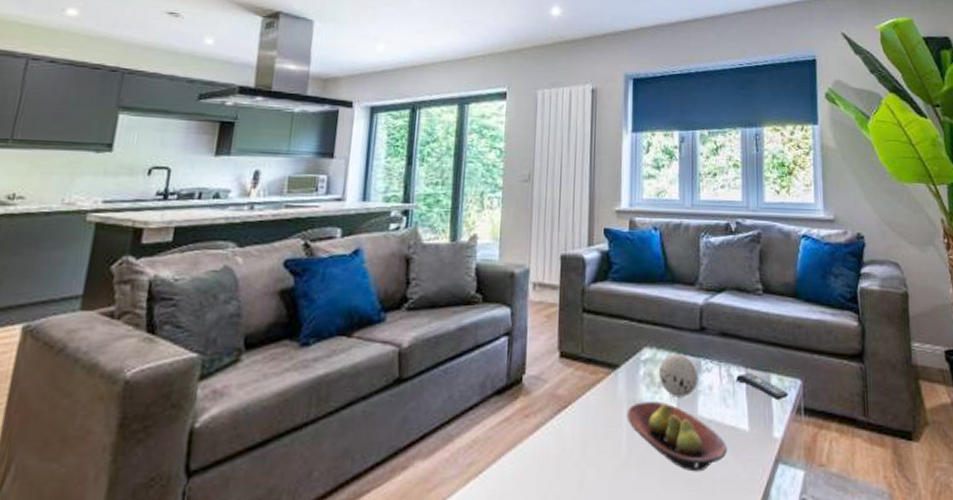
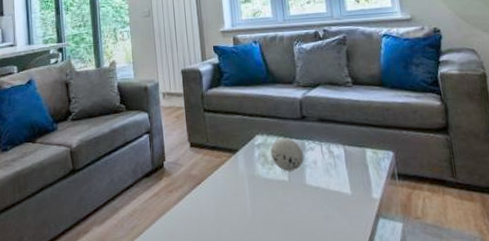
fruit bowl: present [626,401,727,472] -> none [248,175,334,227]
remote control: present [736,372,789,400] -> none [336,148,383,169]

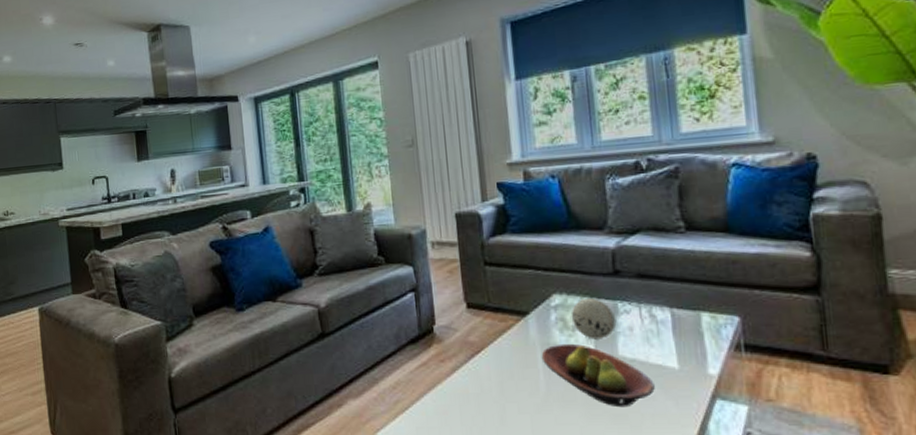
fruit bowl: none [248,175,334,227] -> present [541,343,655,408]

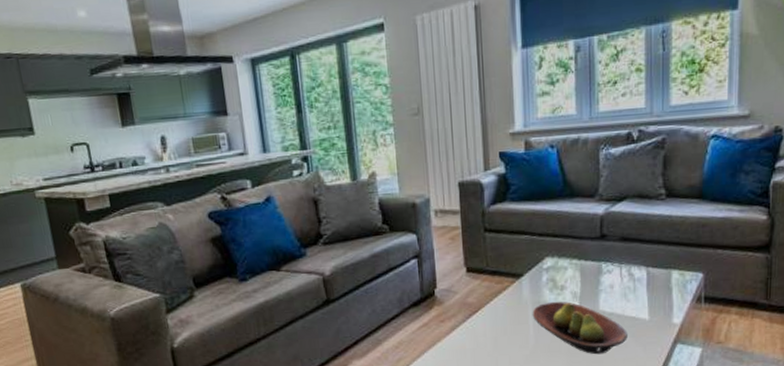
decorative ball: present [570,297,617,340] -> none [560,259,600,297]

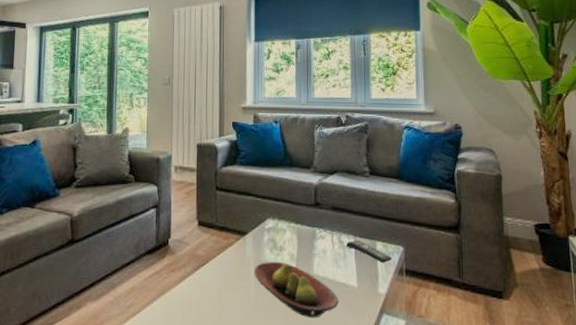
remote control: none [637,270,690,292] -> present [346,240,392,262]

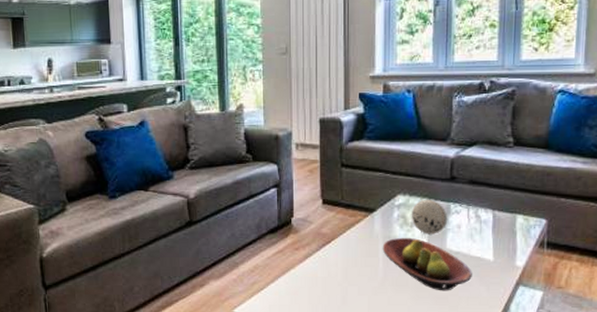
decorative ball: none [280,223,314,259] -> present [411,199,448,235]
remote control: present [346,240,392,262] -> none [483,213,534,236]

